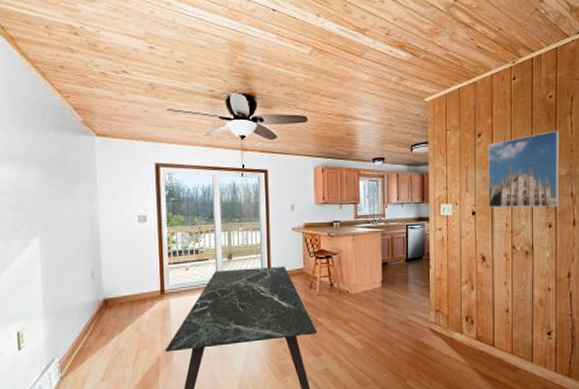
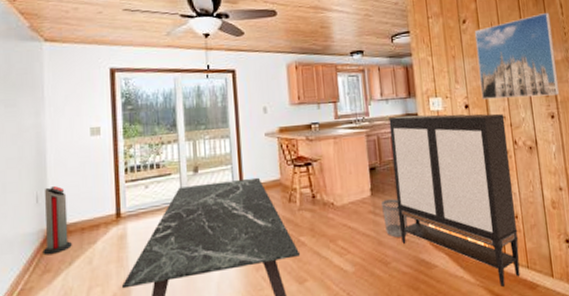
air purifier: none [98,264,123,322] -> present [42,185,72,256]
wastebasket: none [391,290,412,323] -> present [382,199,408,238]
storage cabinet: none [402,218,507,369] -> present [388,113,520,288]

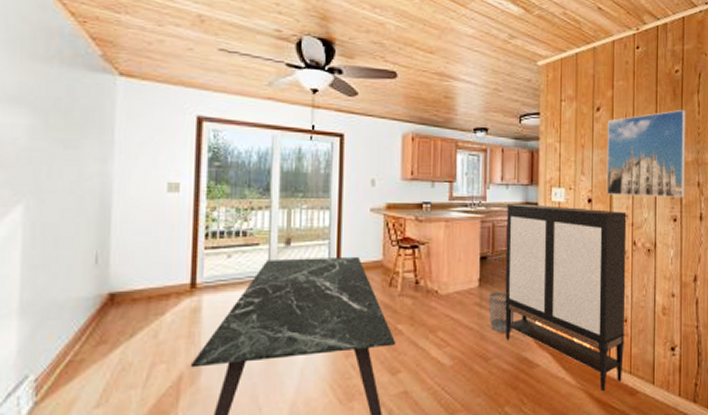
air purifier: present [42,185,72,256] -> none [99,245,135,325]

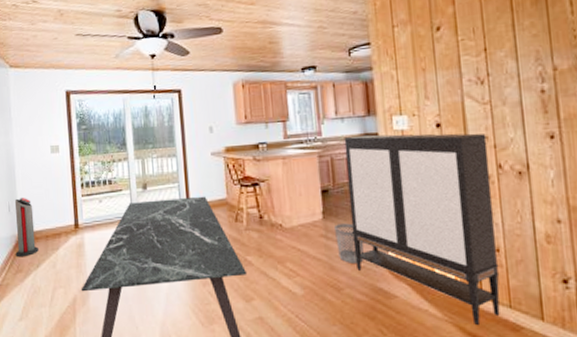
air purifier: none [99,245,135,325] -> present [14,197,39,258]
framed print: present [606,109,686,198] -> none [451,11,564,117]

